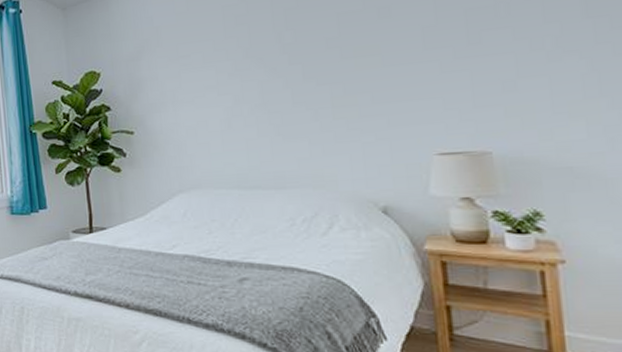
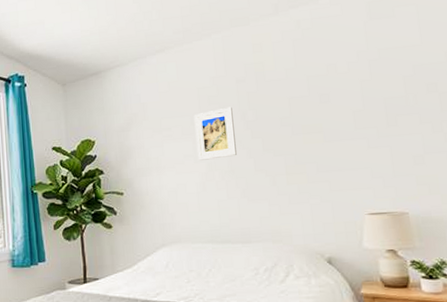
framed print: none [217,27,270,93] -> present [193,107,237,161]

